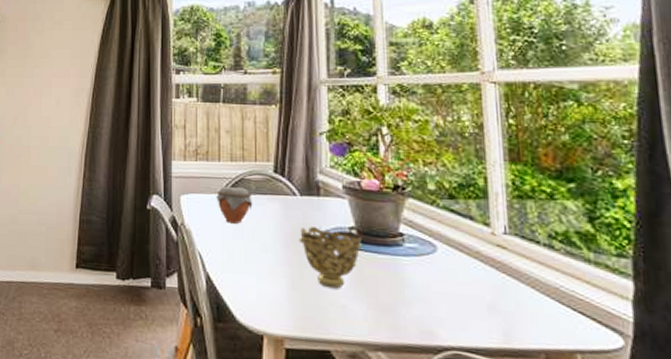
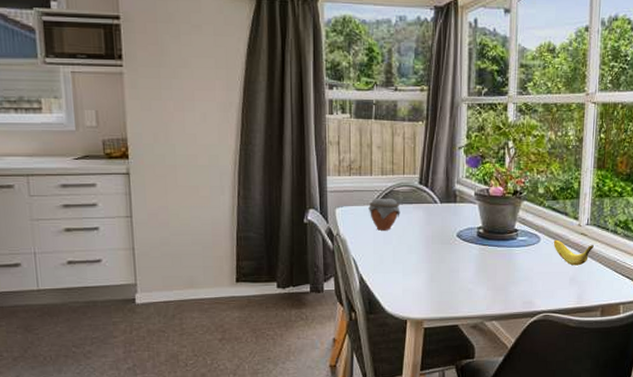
decorative bowl: present [298,227,363,289] -> none [437,229,487,277]
banana: none [456,250,519,289] -> present [553,239,594,266]

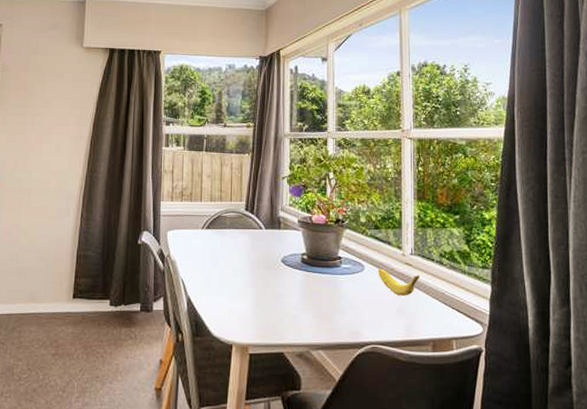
jar: present [368,198,400,231] -> none [198,222,227,254]

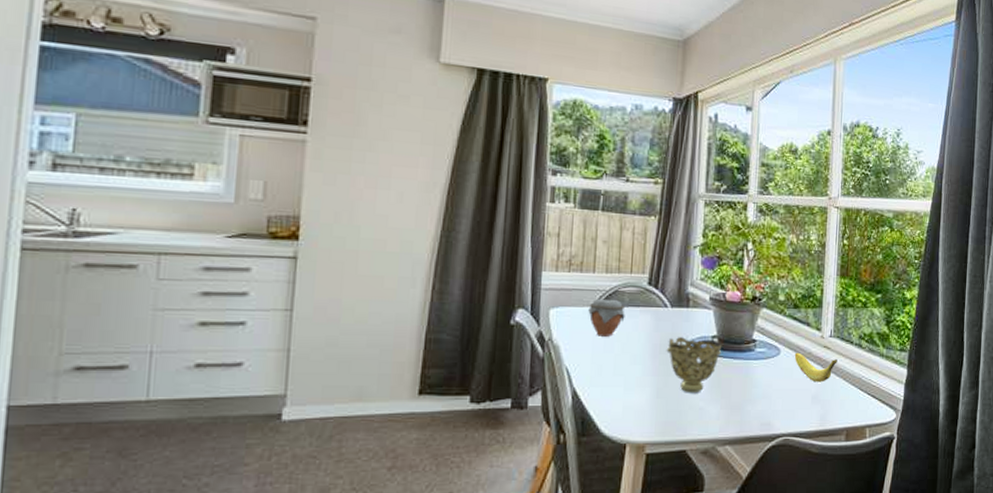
jar: none [198,222,227,254] -> present [588,298,625,337]
decorative bowl: none [263,254,311,303] -> present [666,337,722,393]

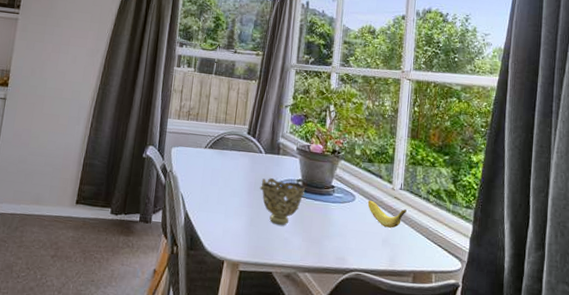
jar: present [588,298,625,337] -> none [200,142,229,173]

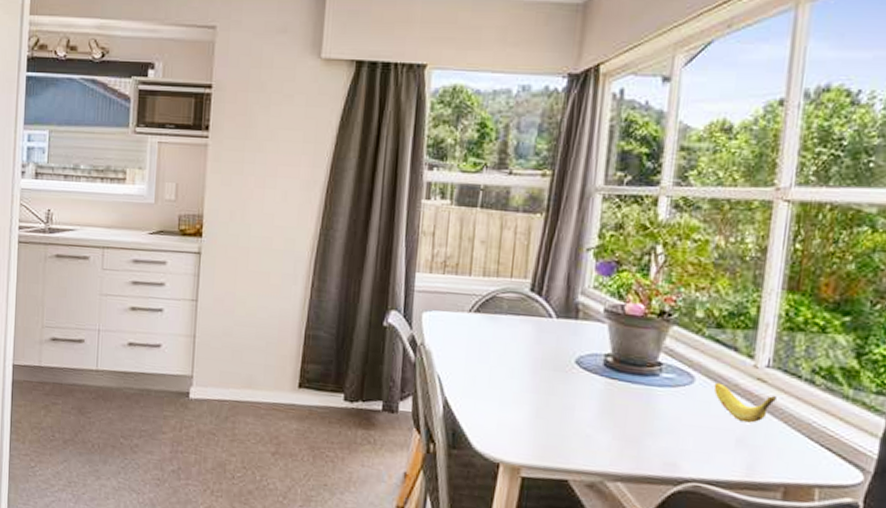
decorative bowl: present [259,178,305,226] -> none [549,352,617,418]

